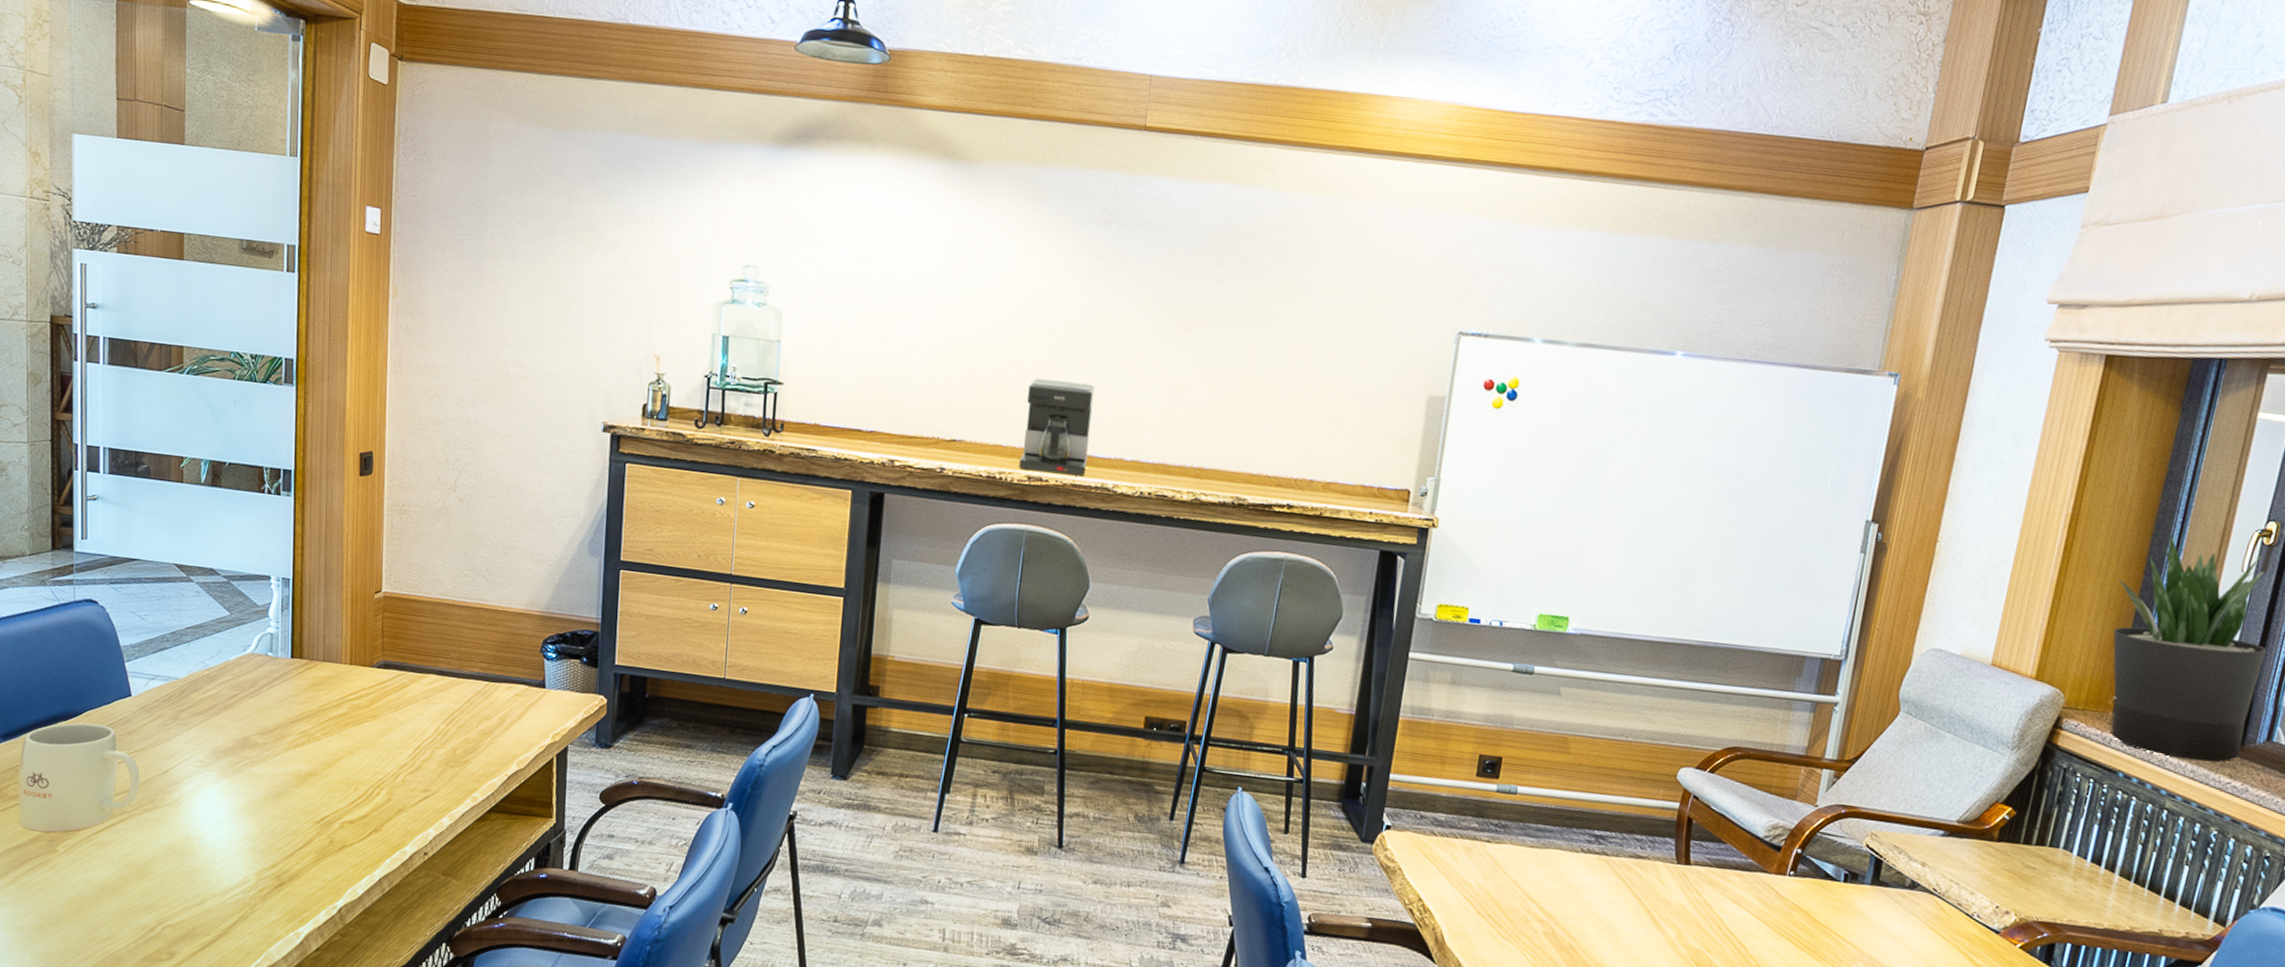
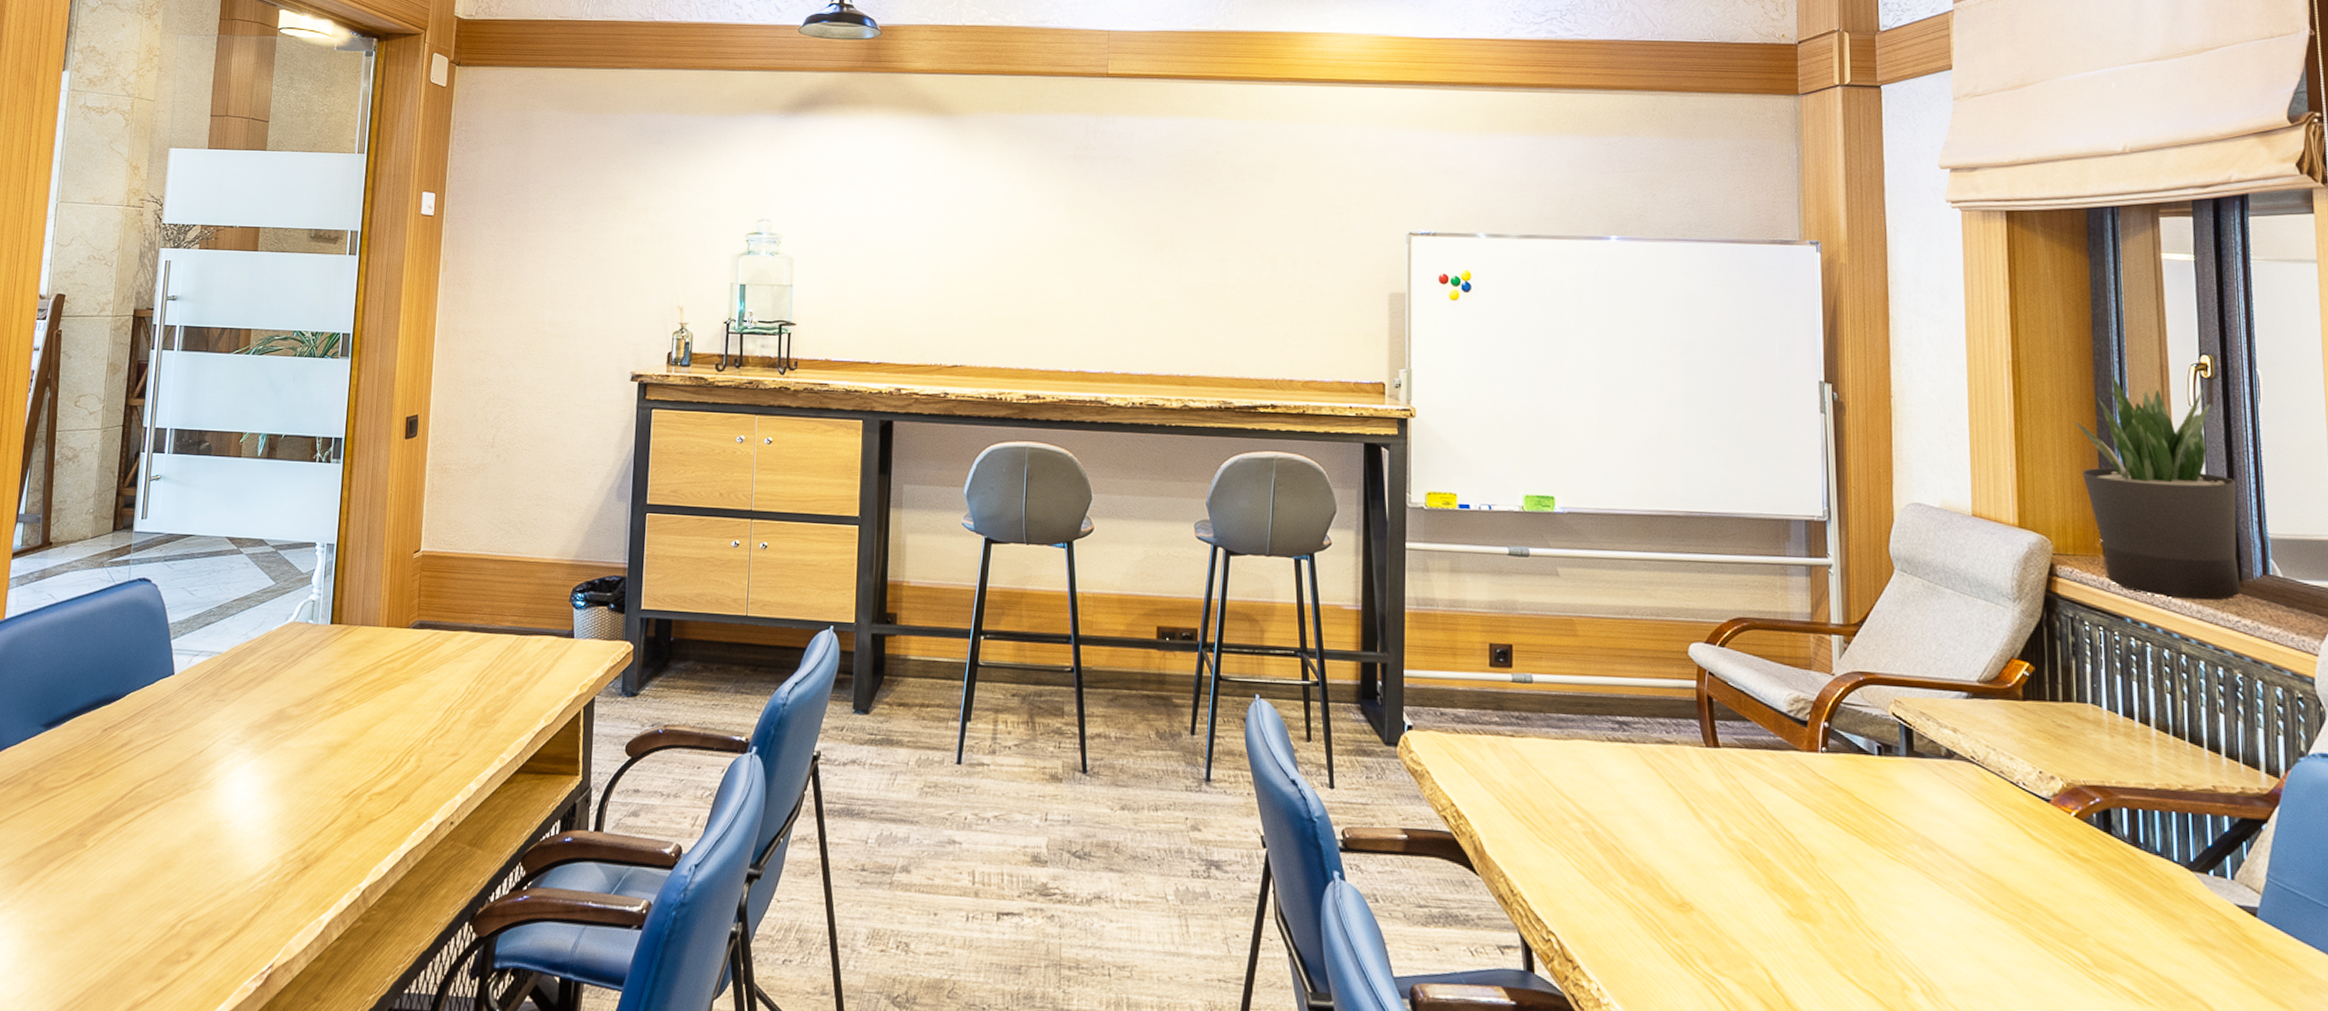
mug: present [18,722,141,833] -> none [52,705,176,826]
coffee maker: present [1019,378,1095,477] -> none [1017,303,1082,392]

